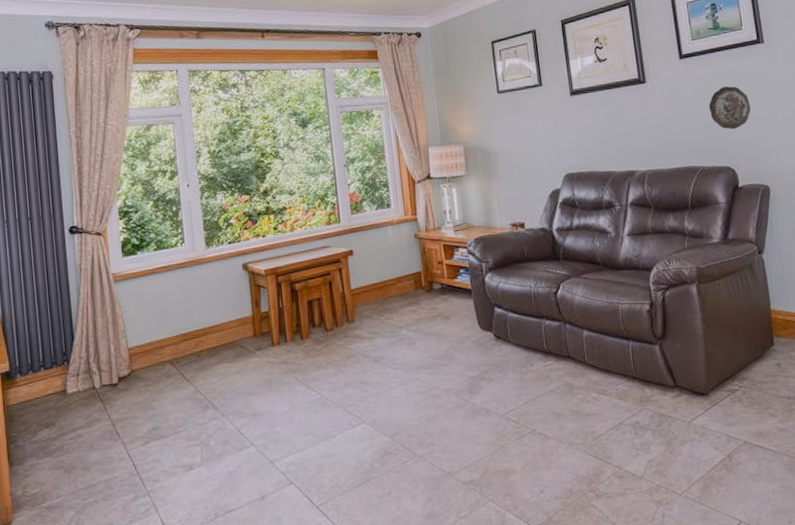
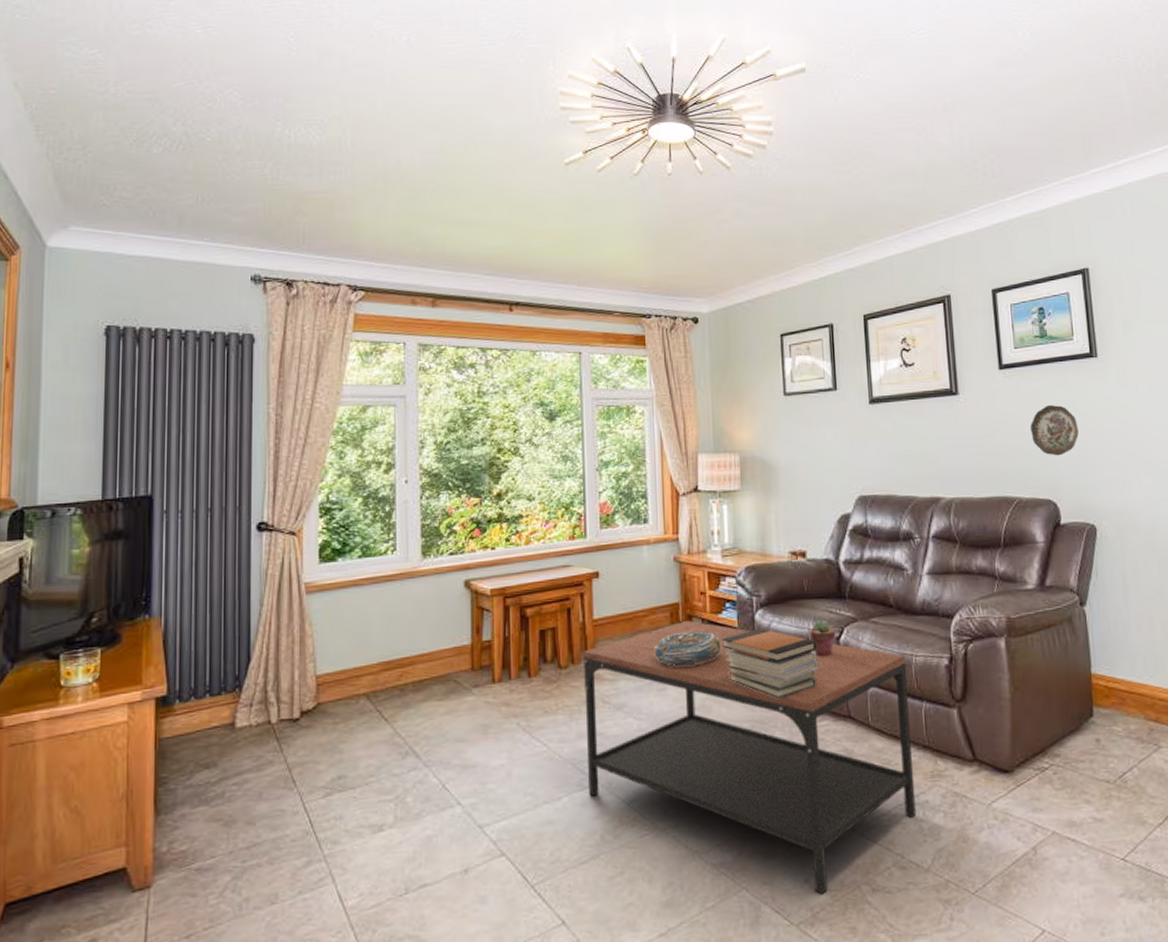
coffee table: none [345,286,630,502] -> present [583,621,917,895]
decorative bowl: none [403,294,459,324] -> present [654,631,722,666]
book stack: none [458,288,542,346] -> present [721,628,819,699]
potted succulent: none [531,278,554,309] -> present [809,619,836,657]

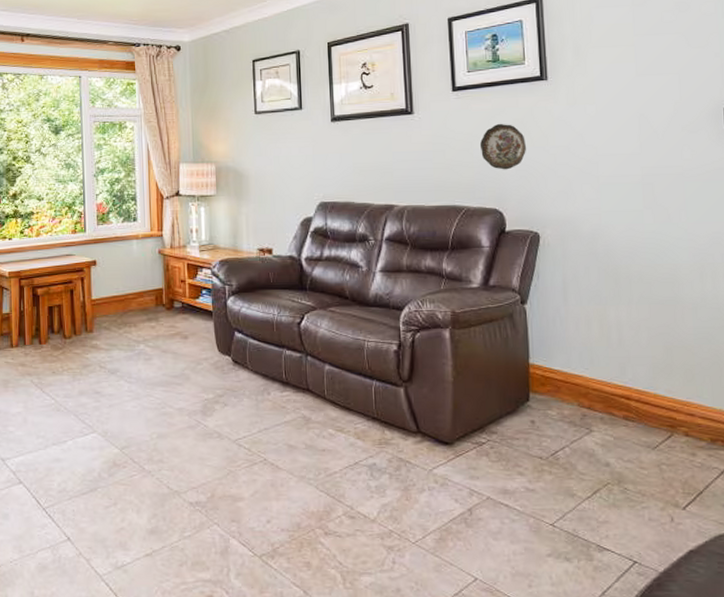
coffee table: present [583,621,917,895] -> none [84,304,365,534]
decorative bowl: present [654,631,722,666] -> none [142,312,199,340]
book stack: present [721,628,819,699] -> none [198,312,282,372]
potted succulent: present [809,619,836,657] -> none [274,307,297,338]

